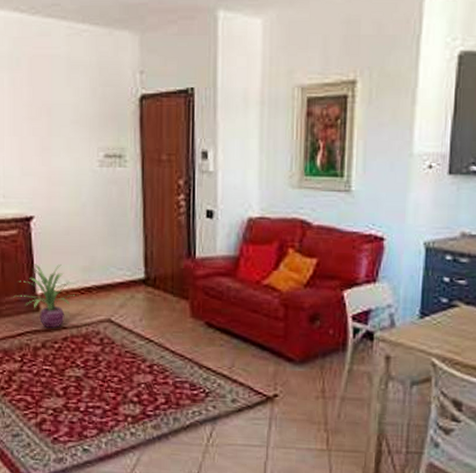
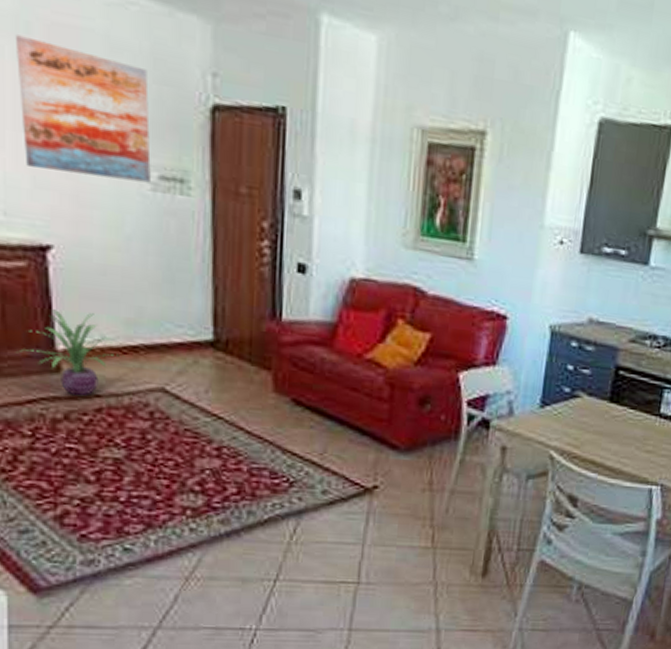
wall art: none [10,68,98,161] -> present [15,35,151,183]

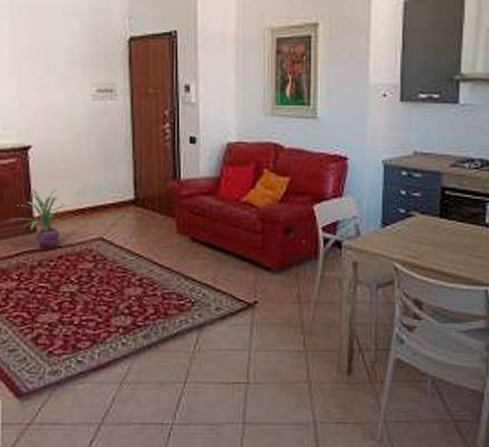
wall art: present [15,35,151,183] -> none [11,15,91,96]

